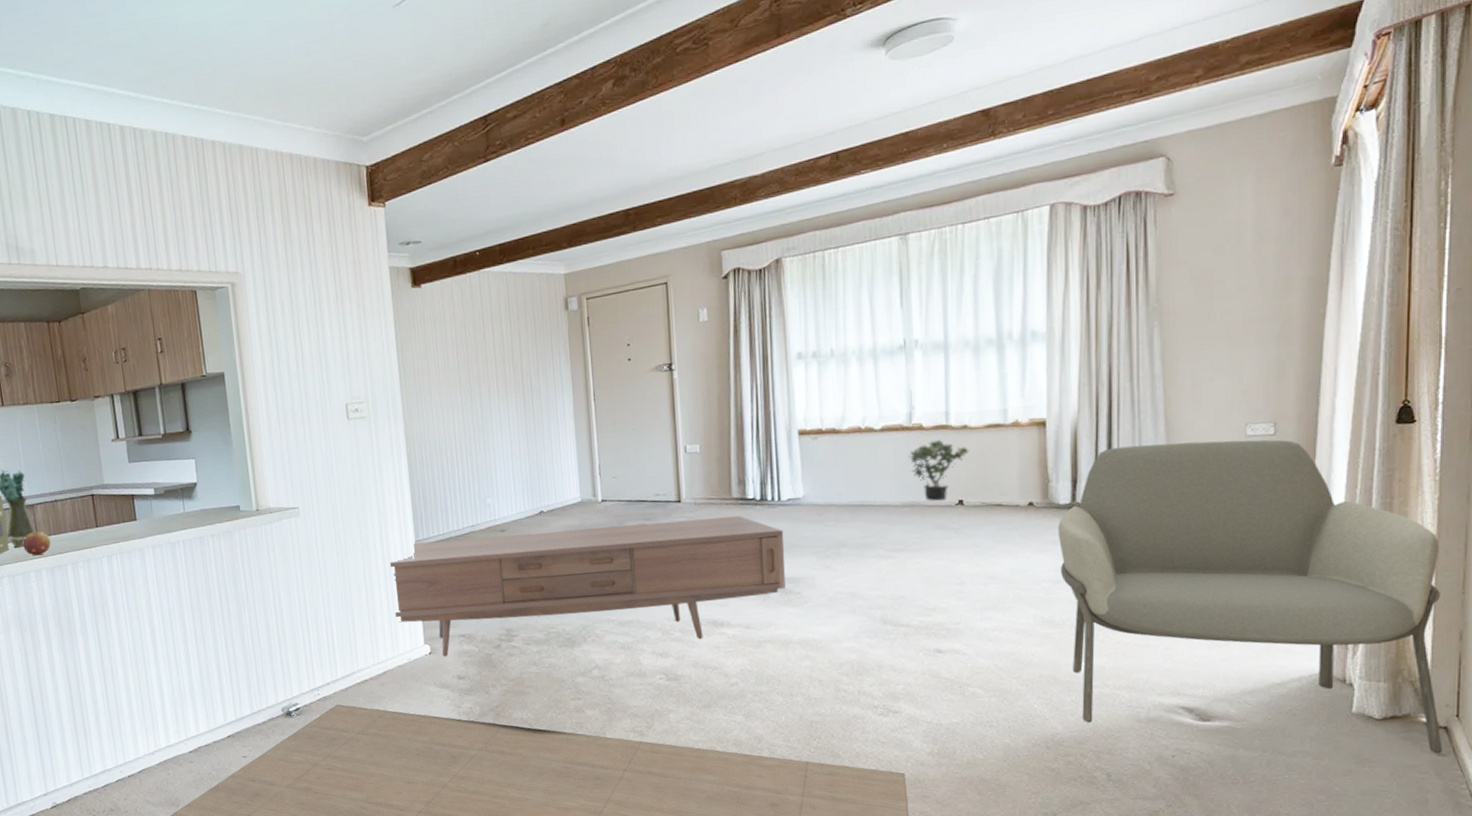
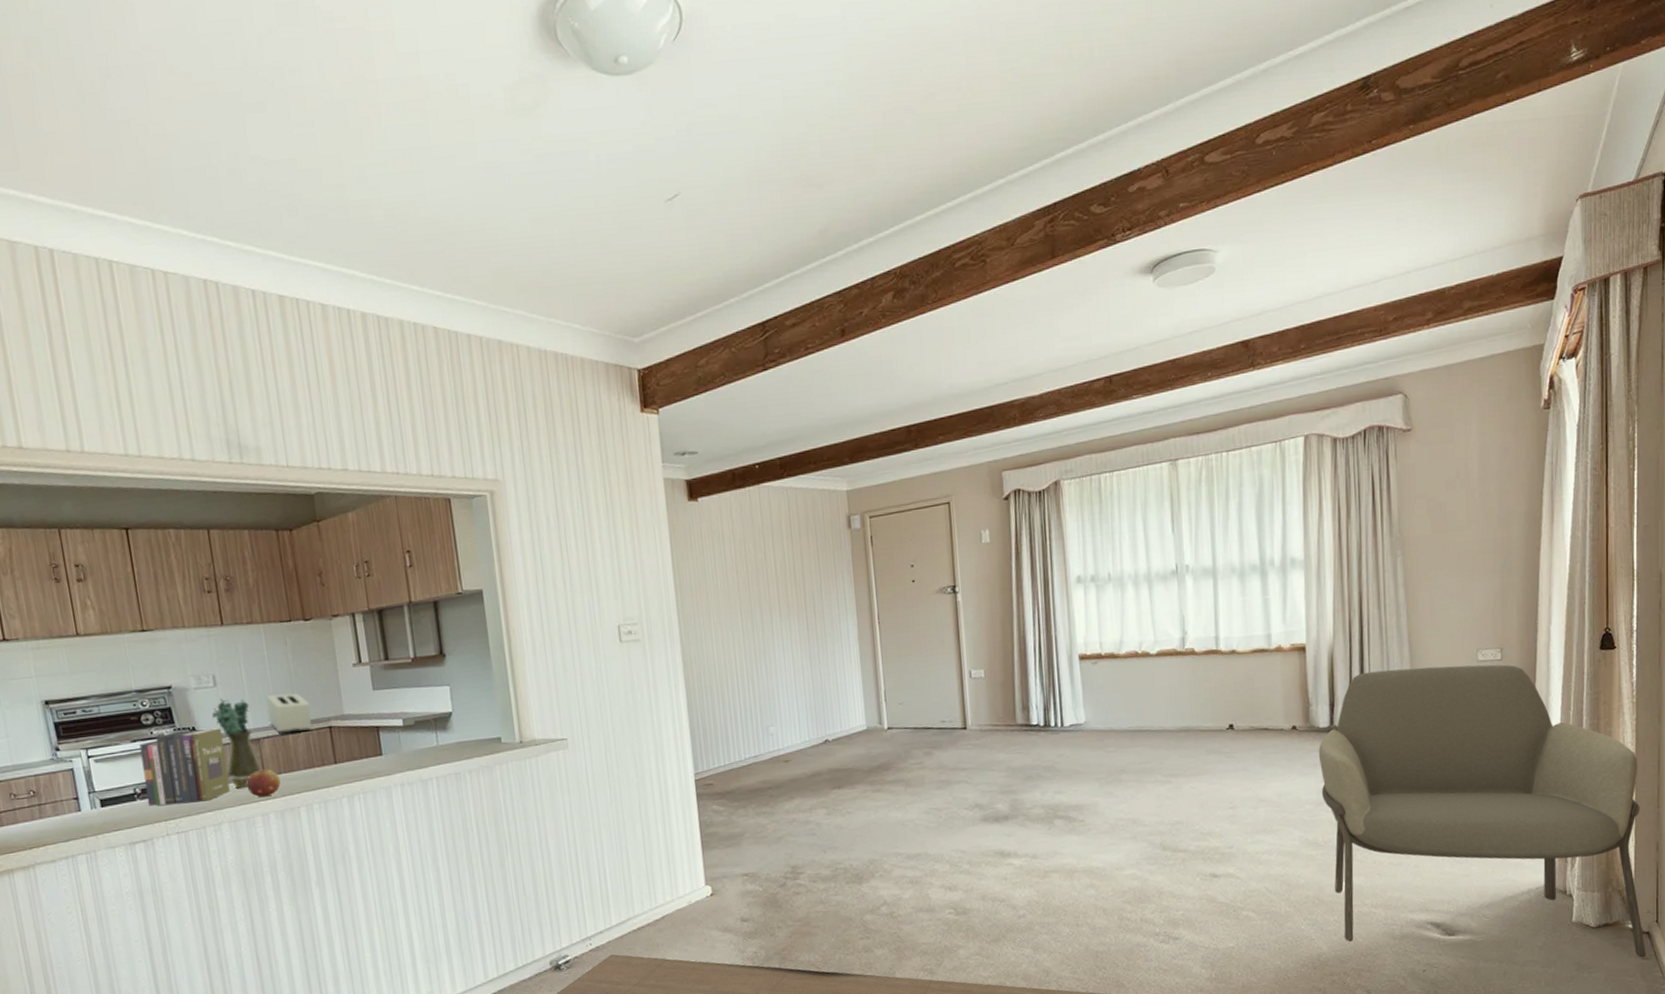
toaster: none [38,465,77,501] -> present [265,693,312,734]
tv stand: present [390,516,786,657] -> none [668,742,1070,899]
potted plant: present [909,439,969,502] -> none [1183,664,1238,726]

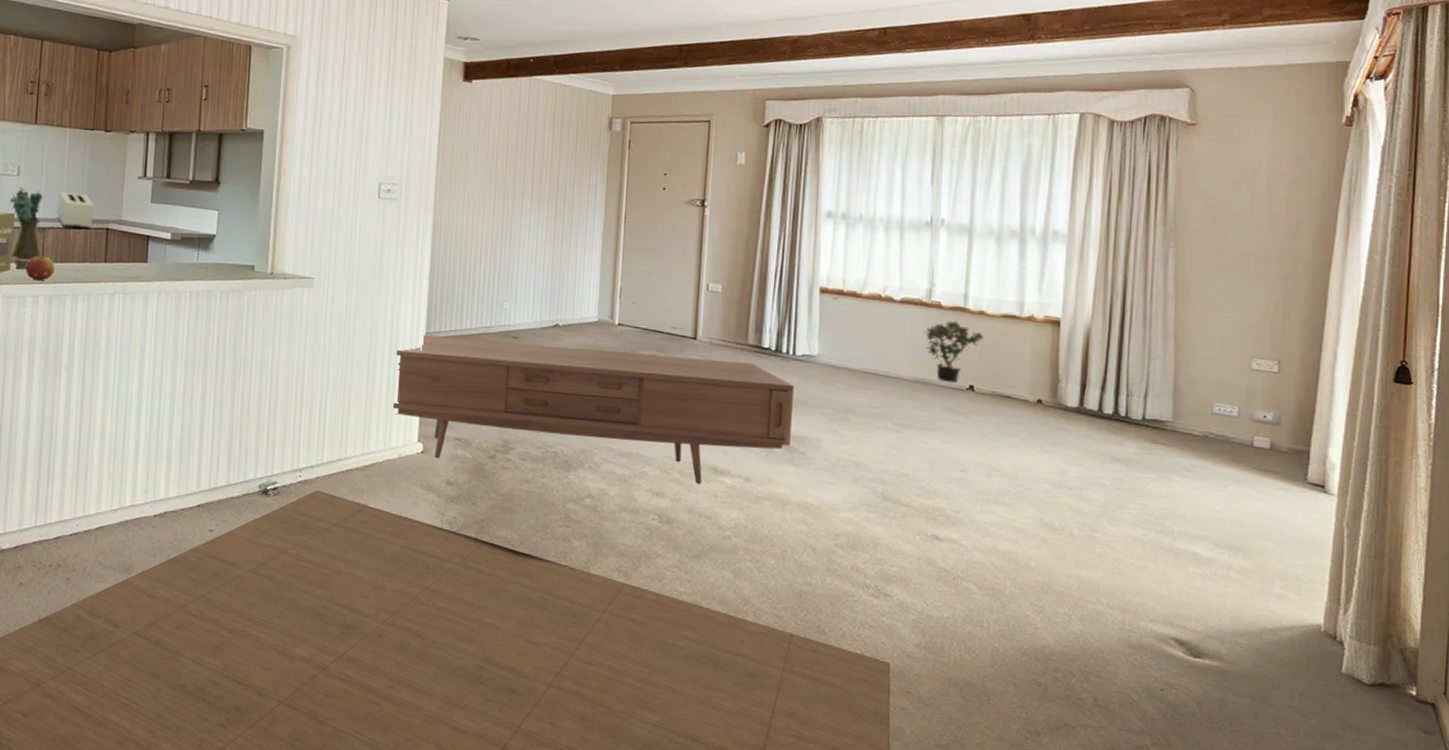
tv stand: none [668,742,1070,899] -> present [393,335,795,485]
potted plant: none [1183,664,1238,726] -> present [925,320,984,384]
armchair: present [1318,664,1646,958] -> none [1062,358,1432,732]

